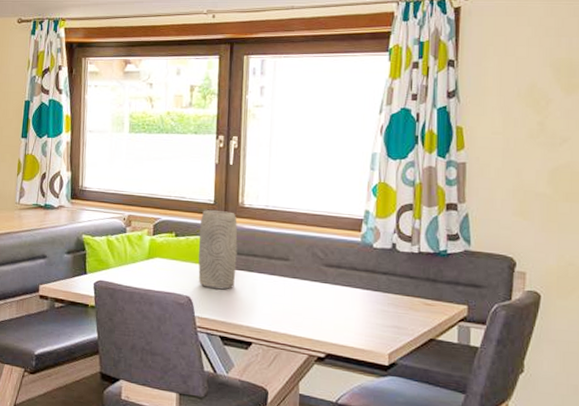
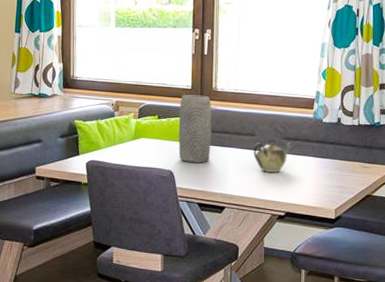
teapot: none [286,265,335,306] -> present [253,139,293,174]

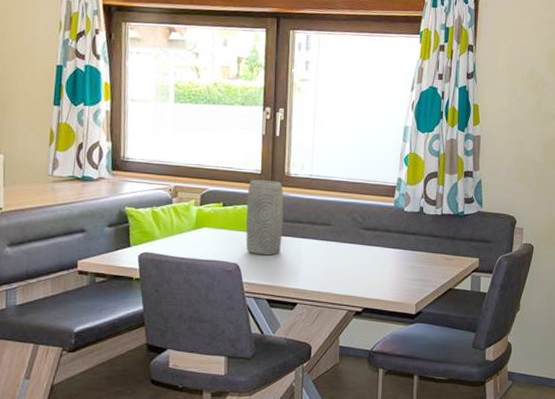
teapot: present [253,139,293,174] -> none [328,229,372,266]

